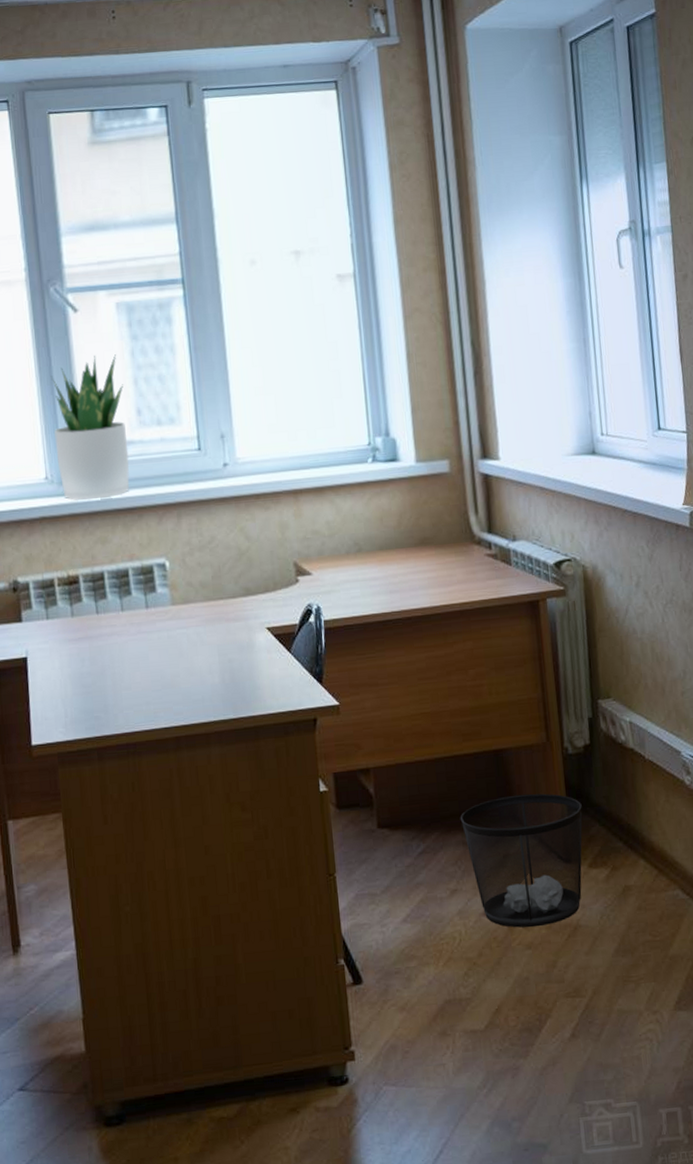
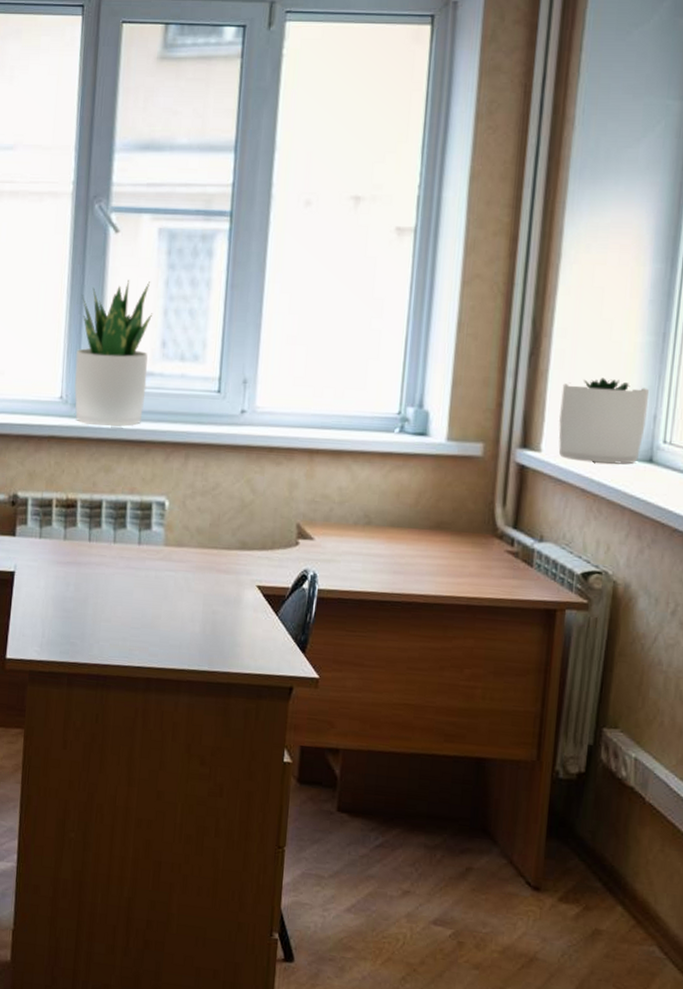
waste bin: present [460,793,582,928] -> none [426,807,563,950]
planter: none [507,385,584,463] -> present [558,377,649,464]

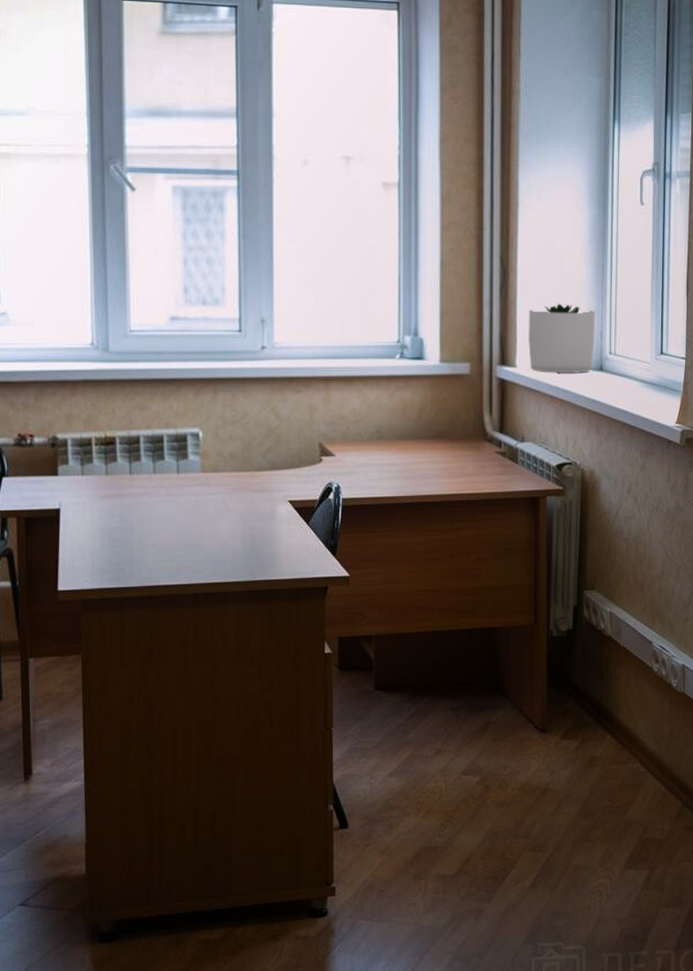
planter: present [74,279,152,428] -> none [103,233,173,368]

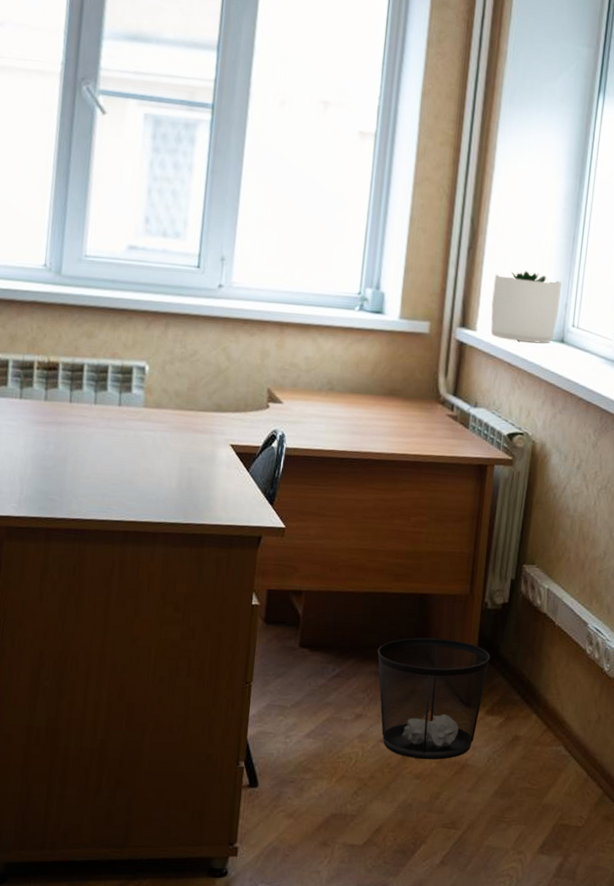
waste bin: none [450,669,560,788] -> present [377,637,490,760]

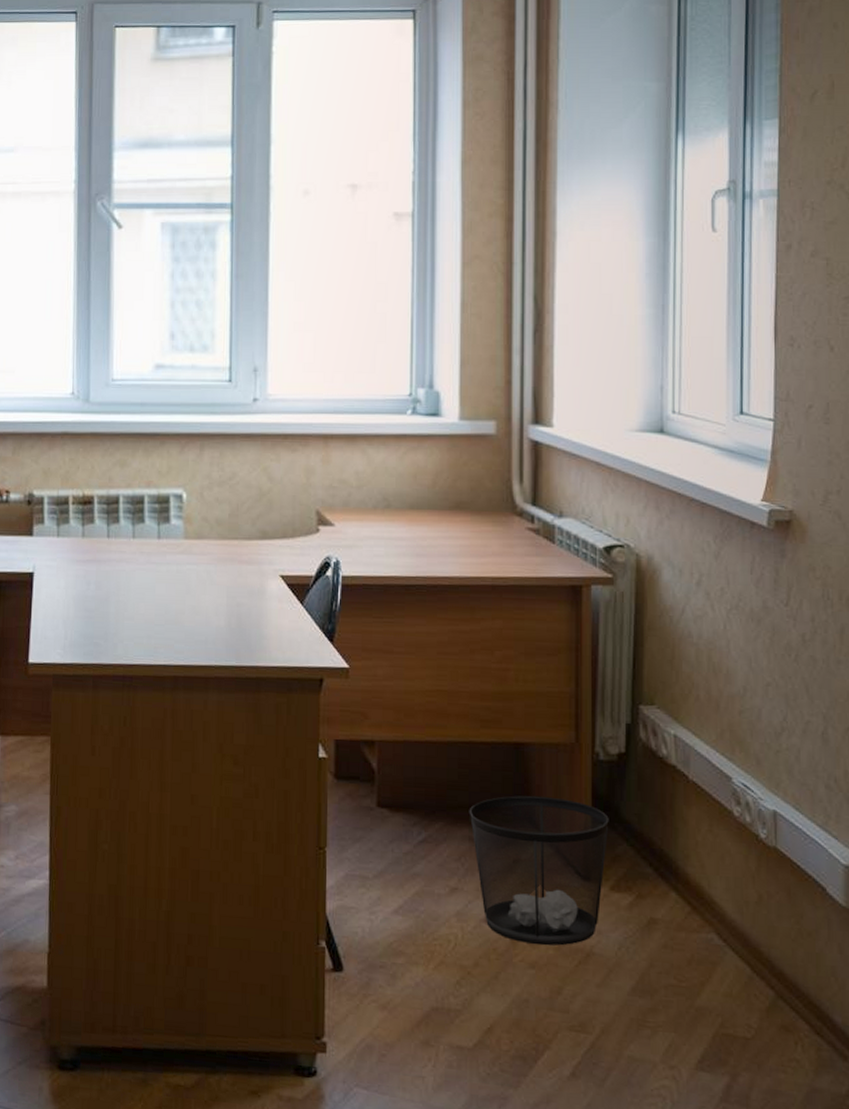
planter: present [490,270,561,344] -> none [569,351,653,436]

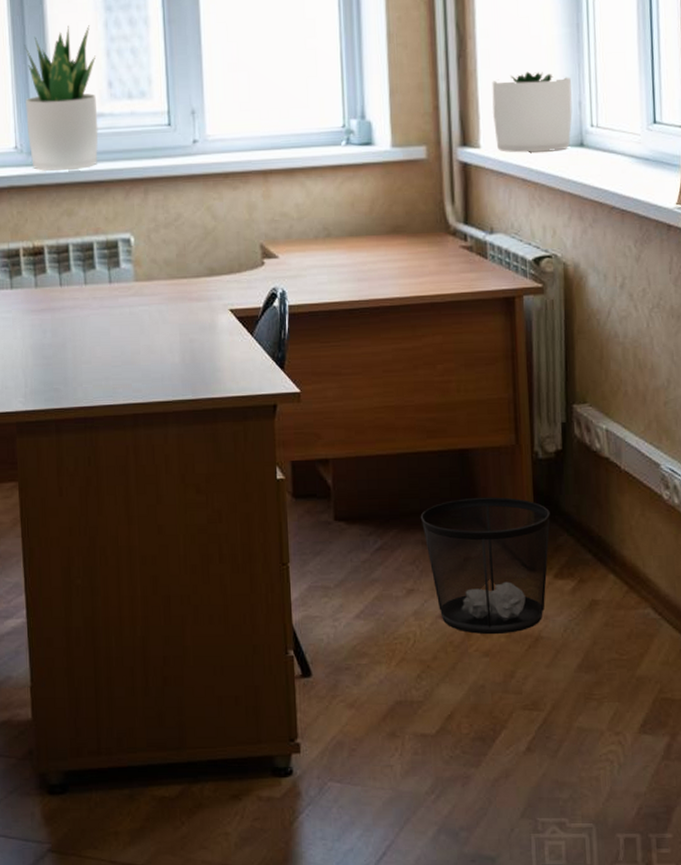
planter: none [85,274,159,421] -> present [23,25,99,172]
planter: none [569,351,653,436] -> present [492,71,573,153]

